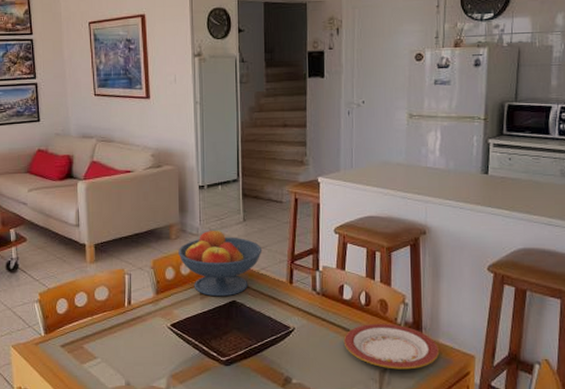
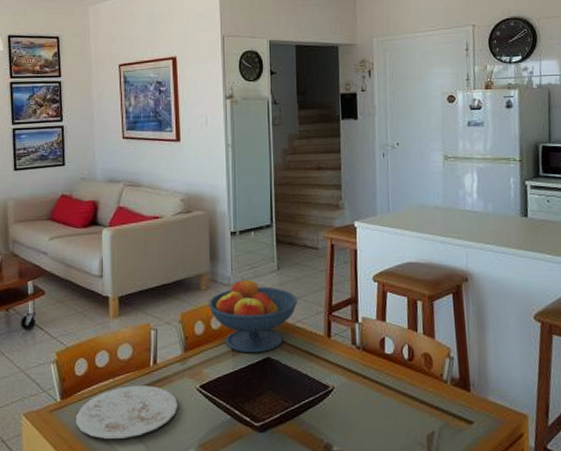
plate: none [59,324,151,368] -> present [76,386,178,439]
plate: present [343,323,440,370] -> none [387,379,490,433]

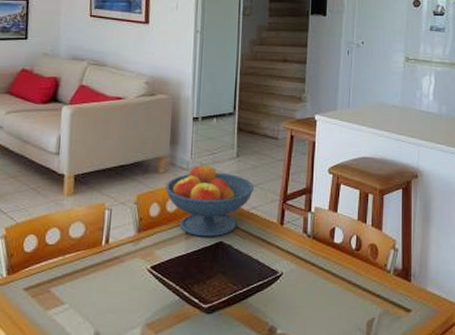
plate: present [76,386,178,439] -> none [21,264,128,316]

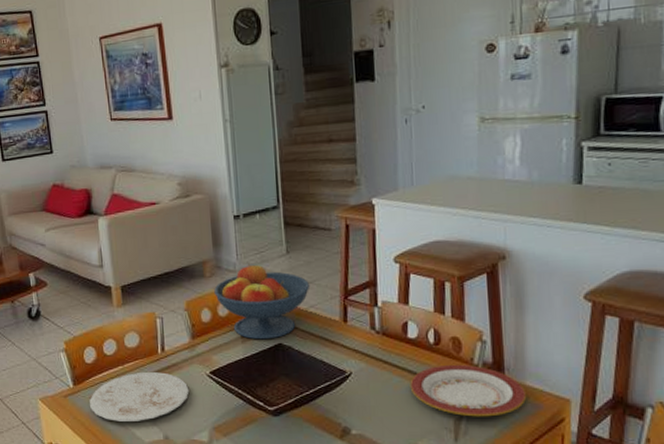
plate: none [21,264,128,316] -> present [90,372,190,421]
plate: none [332,269,428,319] -> present [409,364,527,417]

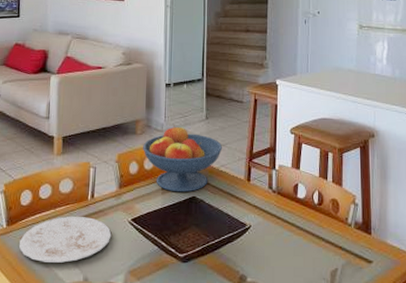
plate: present [409,364,527,417] -> none [297,222,388,270]

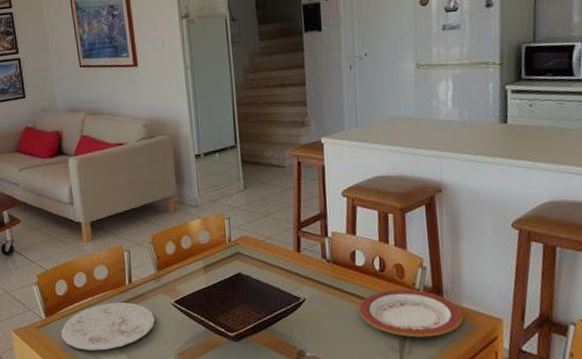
fruit bowl: present [143,125,223,193] -> none [178,199,266,270]
plate: none [297,222,388,270] -> present [358,289,464,338]

